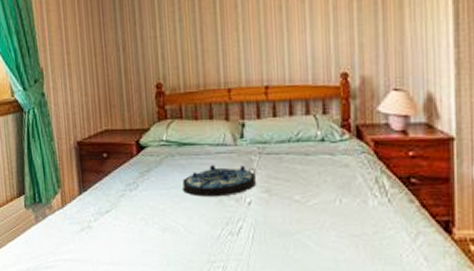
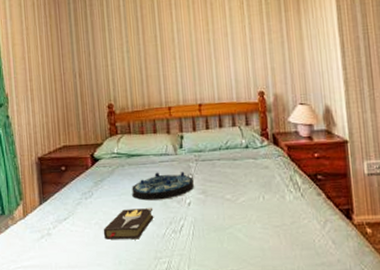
hardback book: none [149,204,208,240] -> present [103,207,154,240]

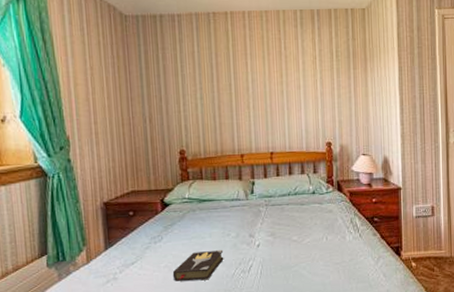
serving tray: present [131,172,194,201] -> none [202,216,263,244]

